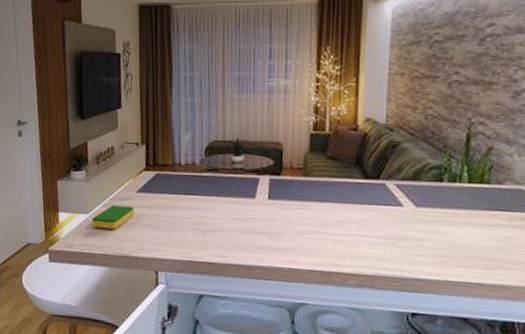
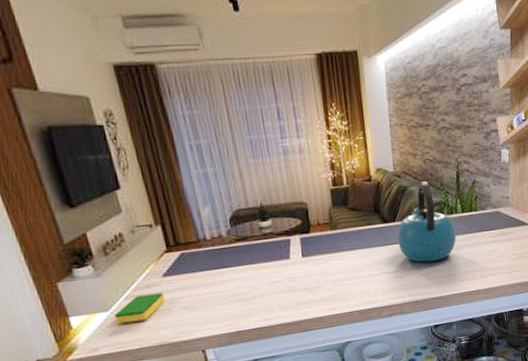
kettle: none [379,139,457,235] -> present [397,181,456,263]

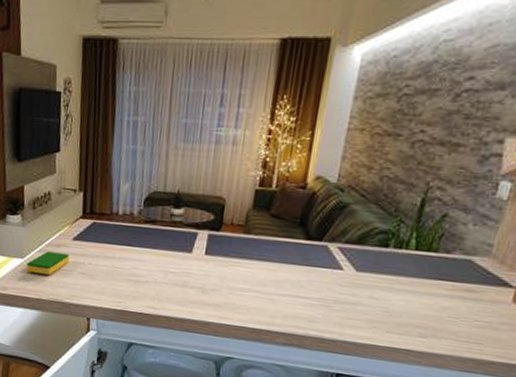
kettle: present [397,181,456,263] -> none [318,201,400,300]

